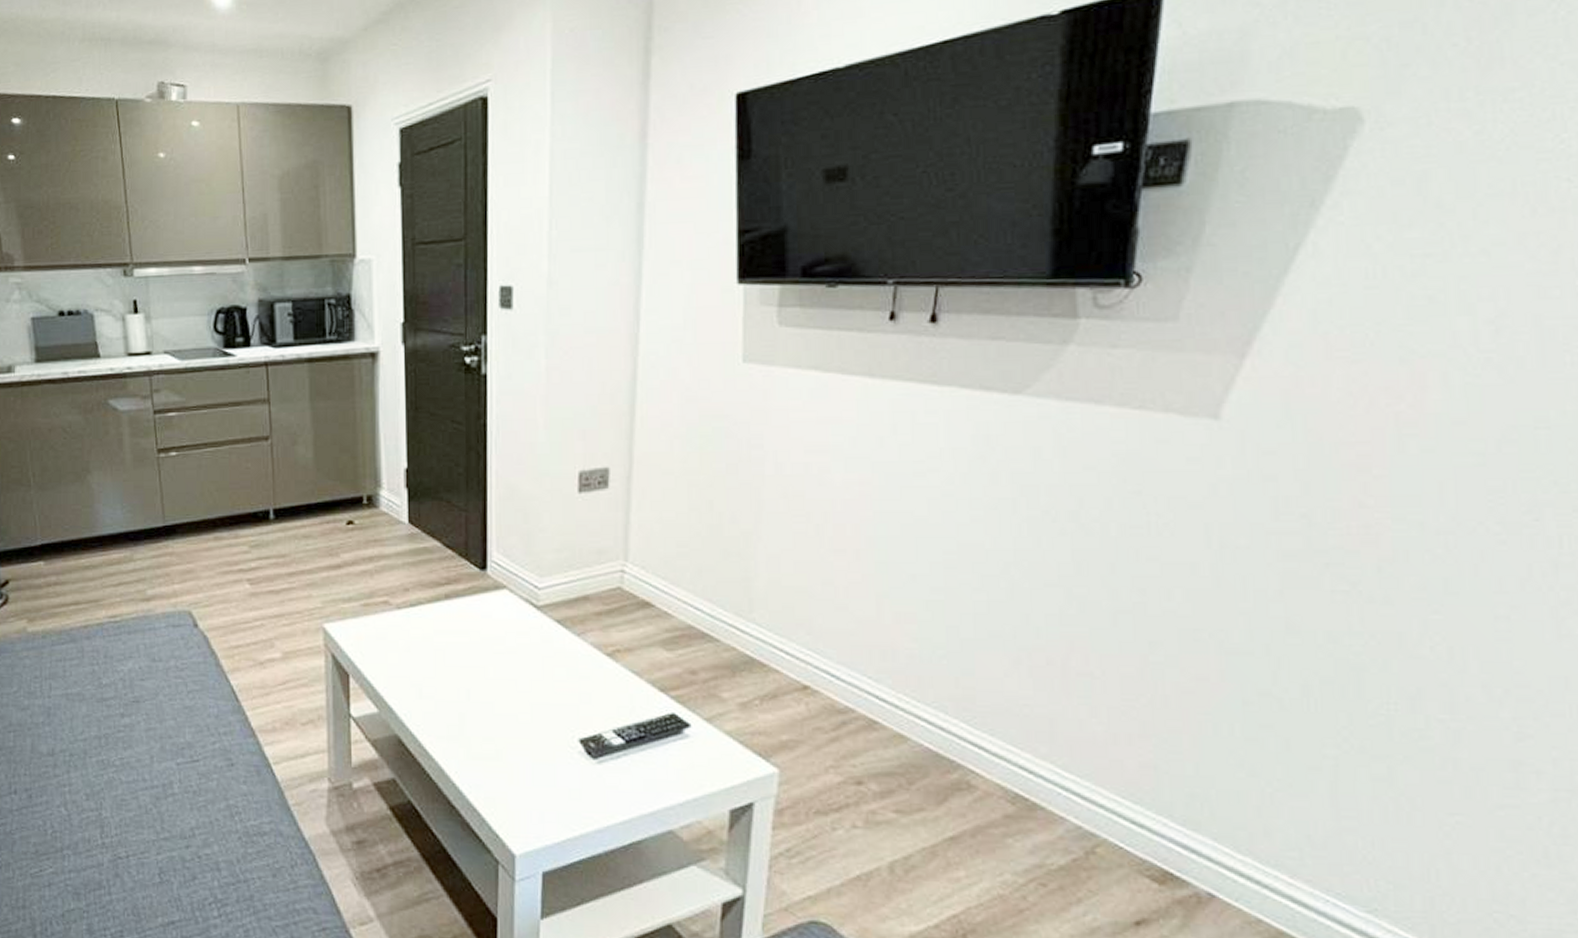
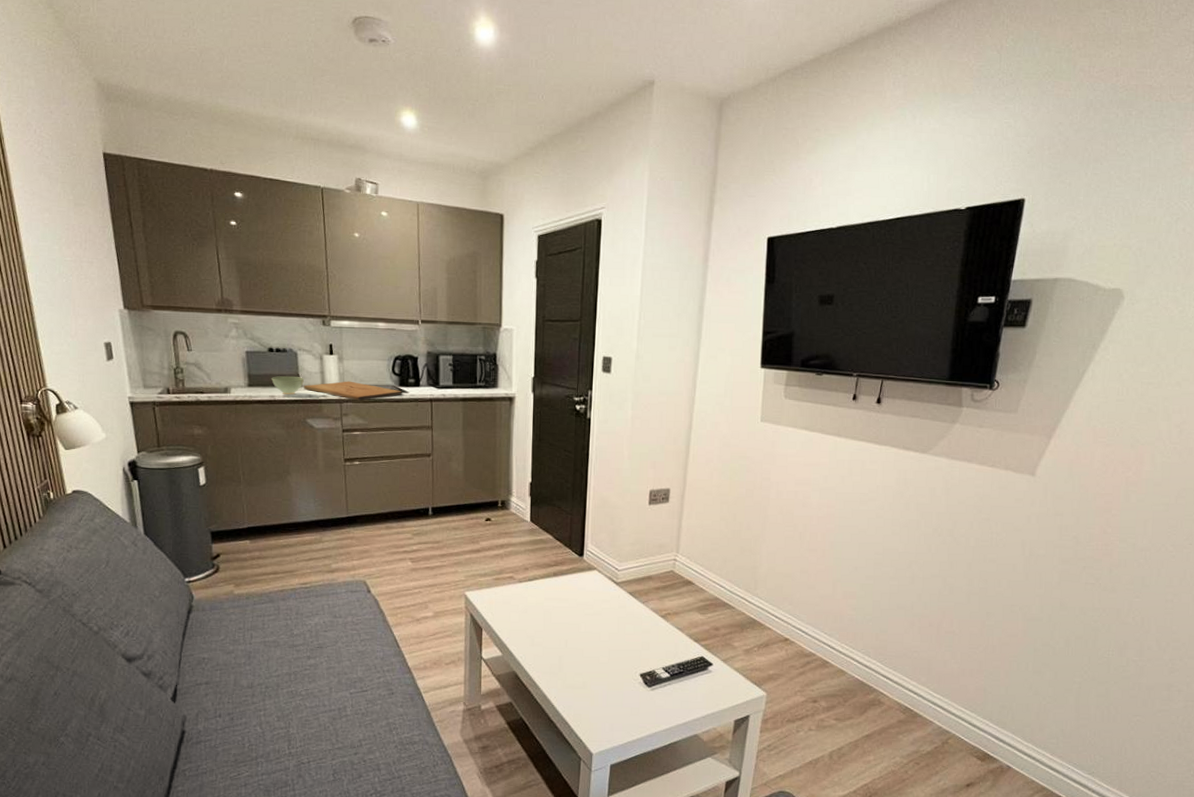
bowl: none [62,344,104,370] -> present [270,375,305,395]
cutting board: none [103,346,229,372] -> present [303,381,403,401]

